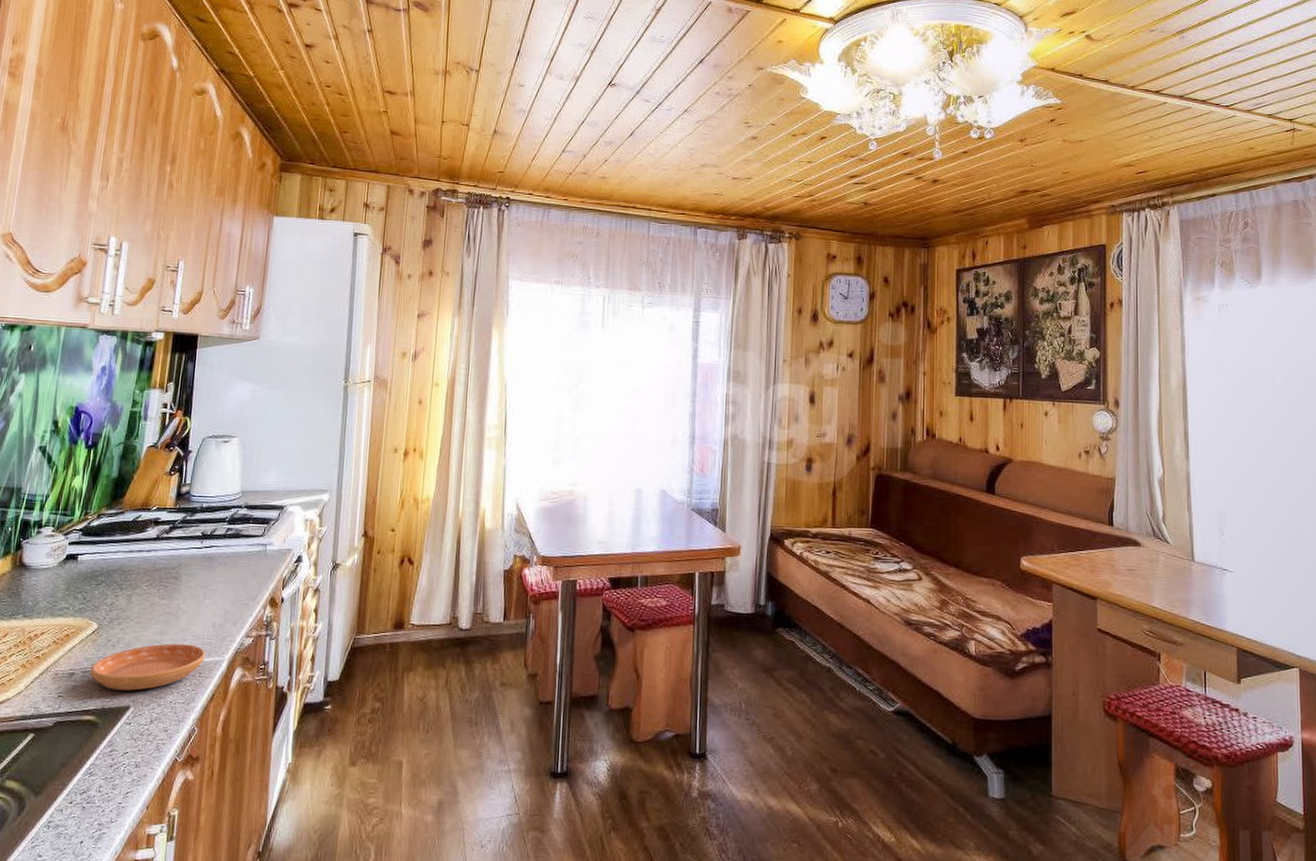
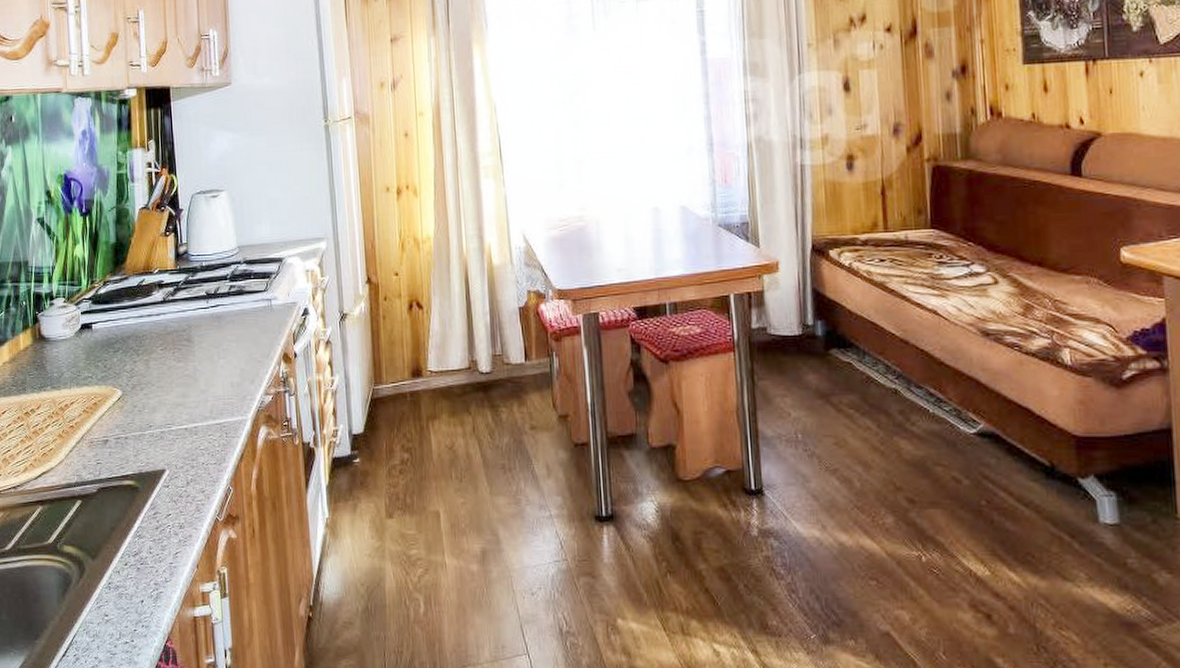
saucer: present [90,643,205,691] -> none [122,405,229,454]

